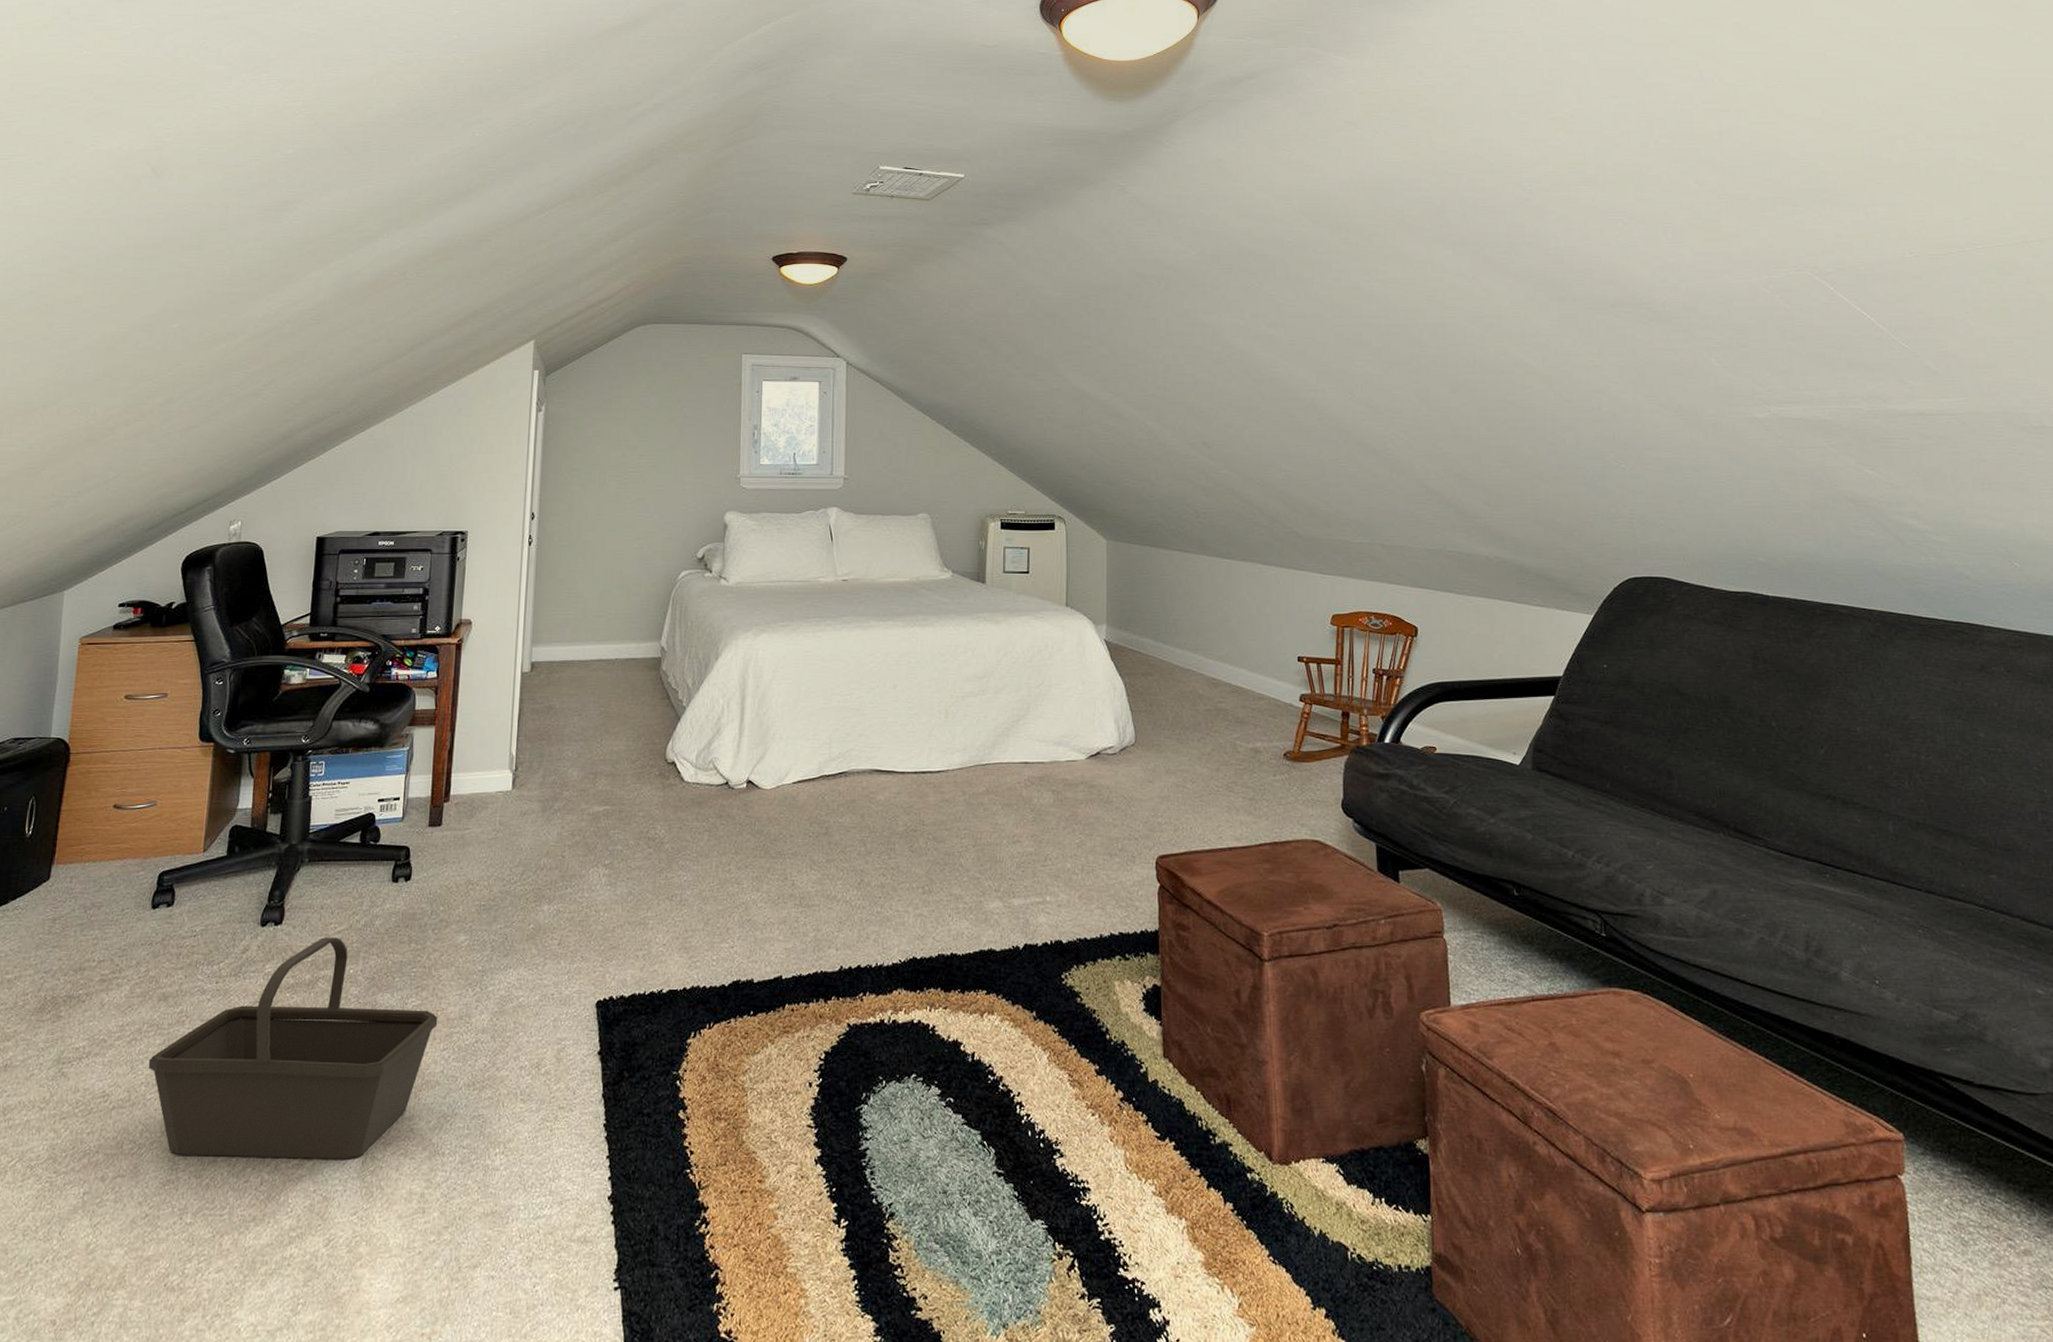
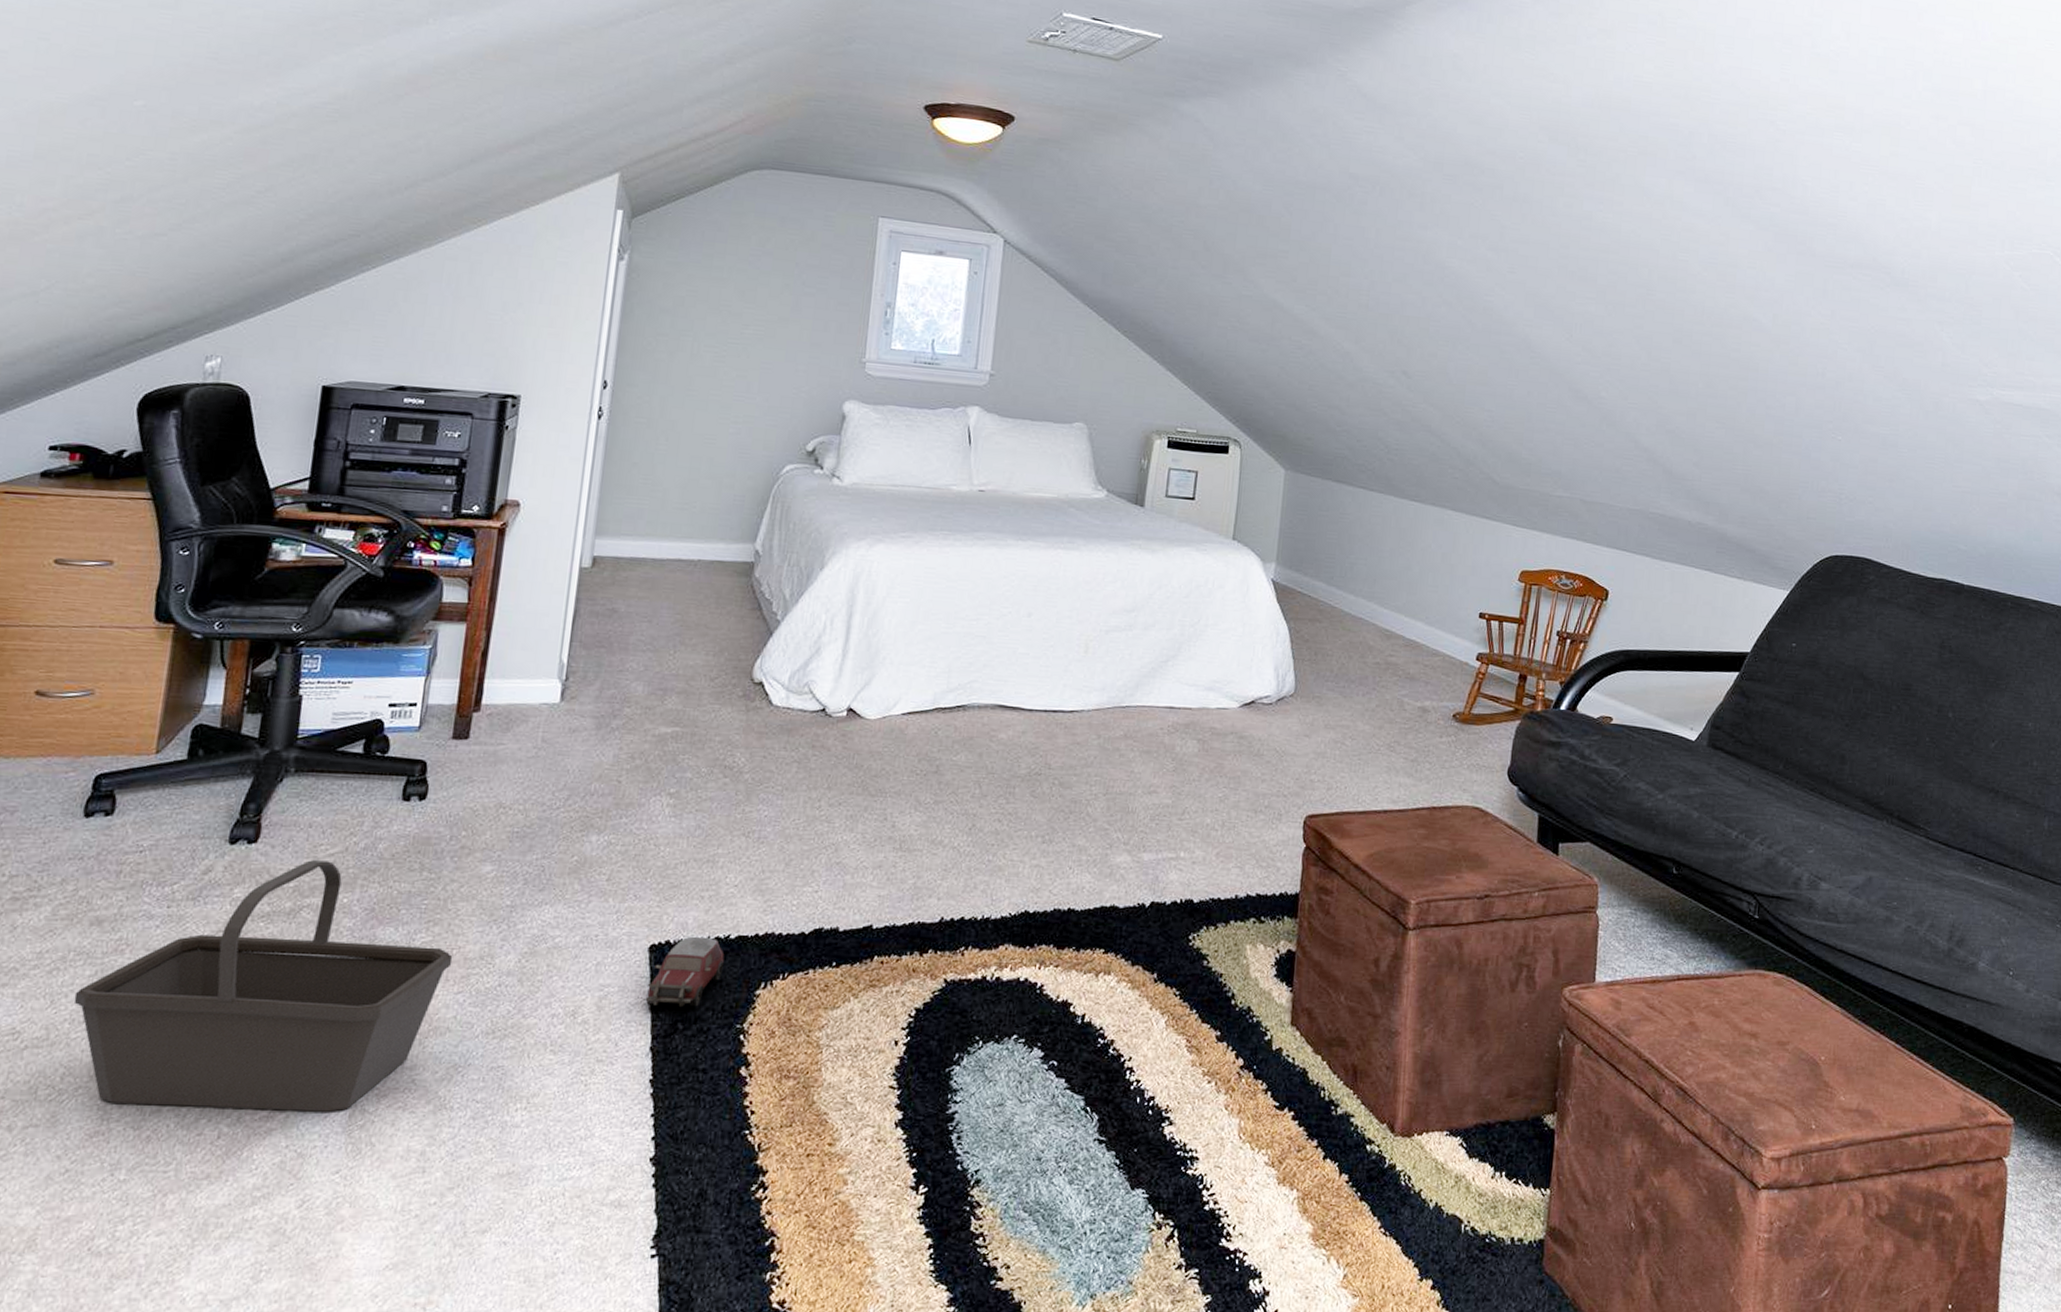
toy car: none [595,992,660,1057] -> present [645,936,725,1008]

